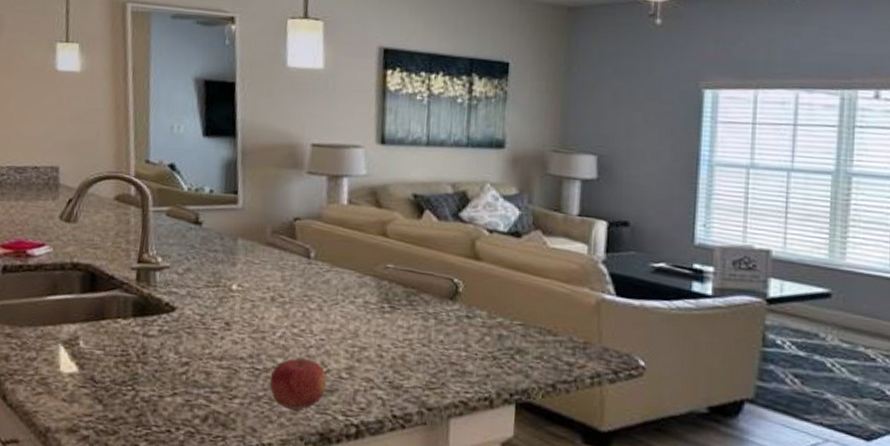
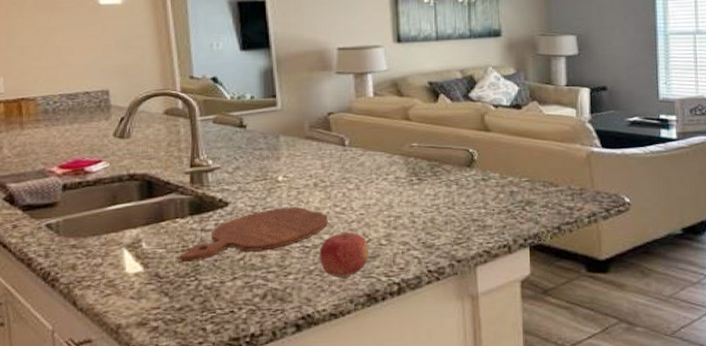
cutting board: none [118,320,284,369] -> present [180,207,328,263]

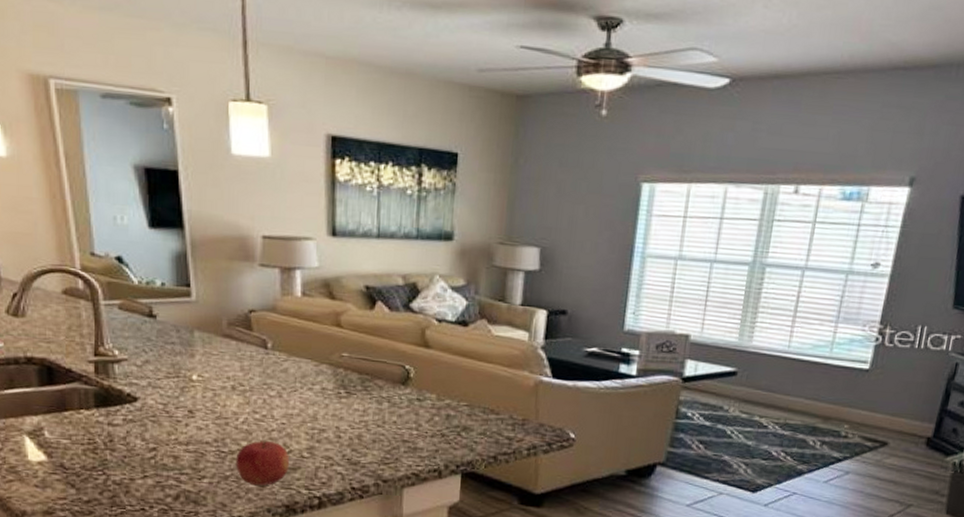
cutting board: present [180,207,328,263] -> none [86,408,246,456]

